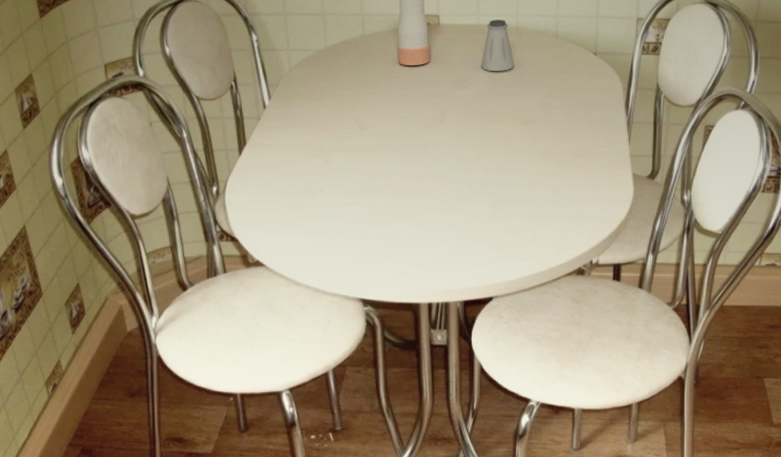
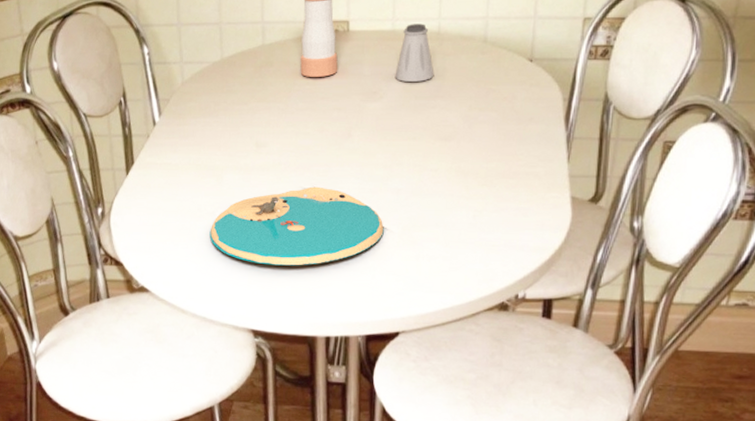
plate: none [319,165,476,239] -> present [209,186,384,266]

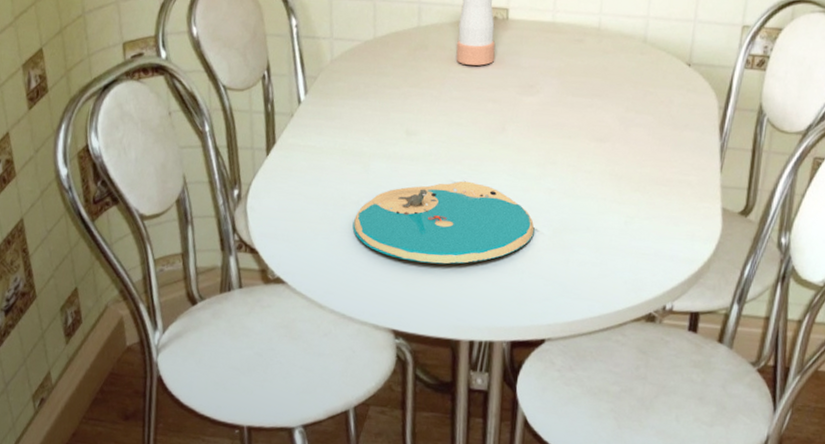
saltshaker: present [394,24,434,82] -> none [552,17,593,78]

